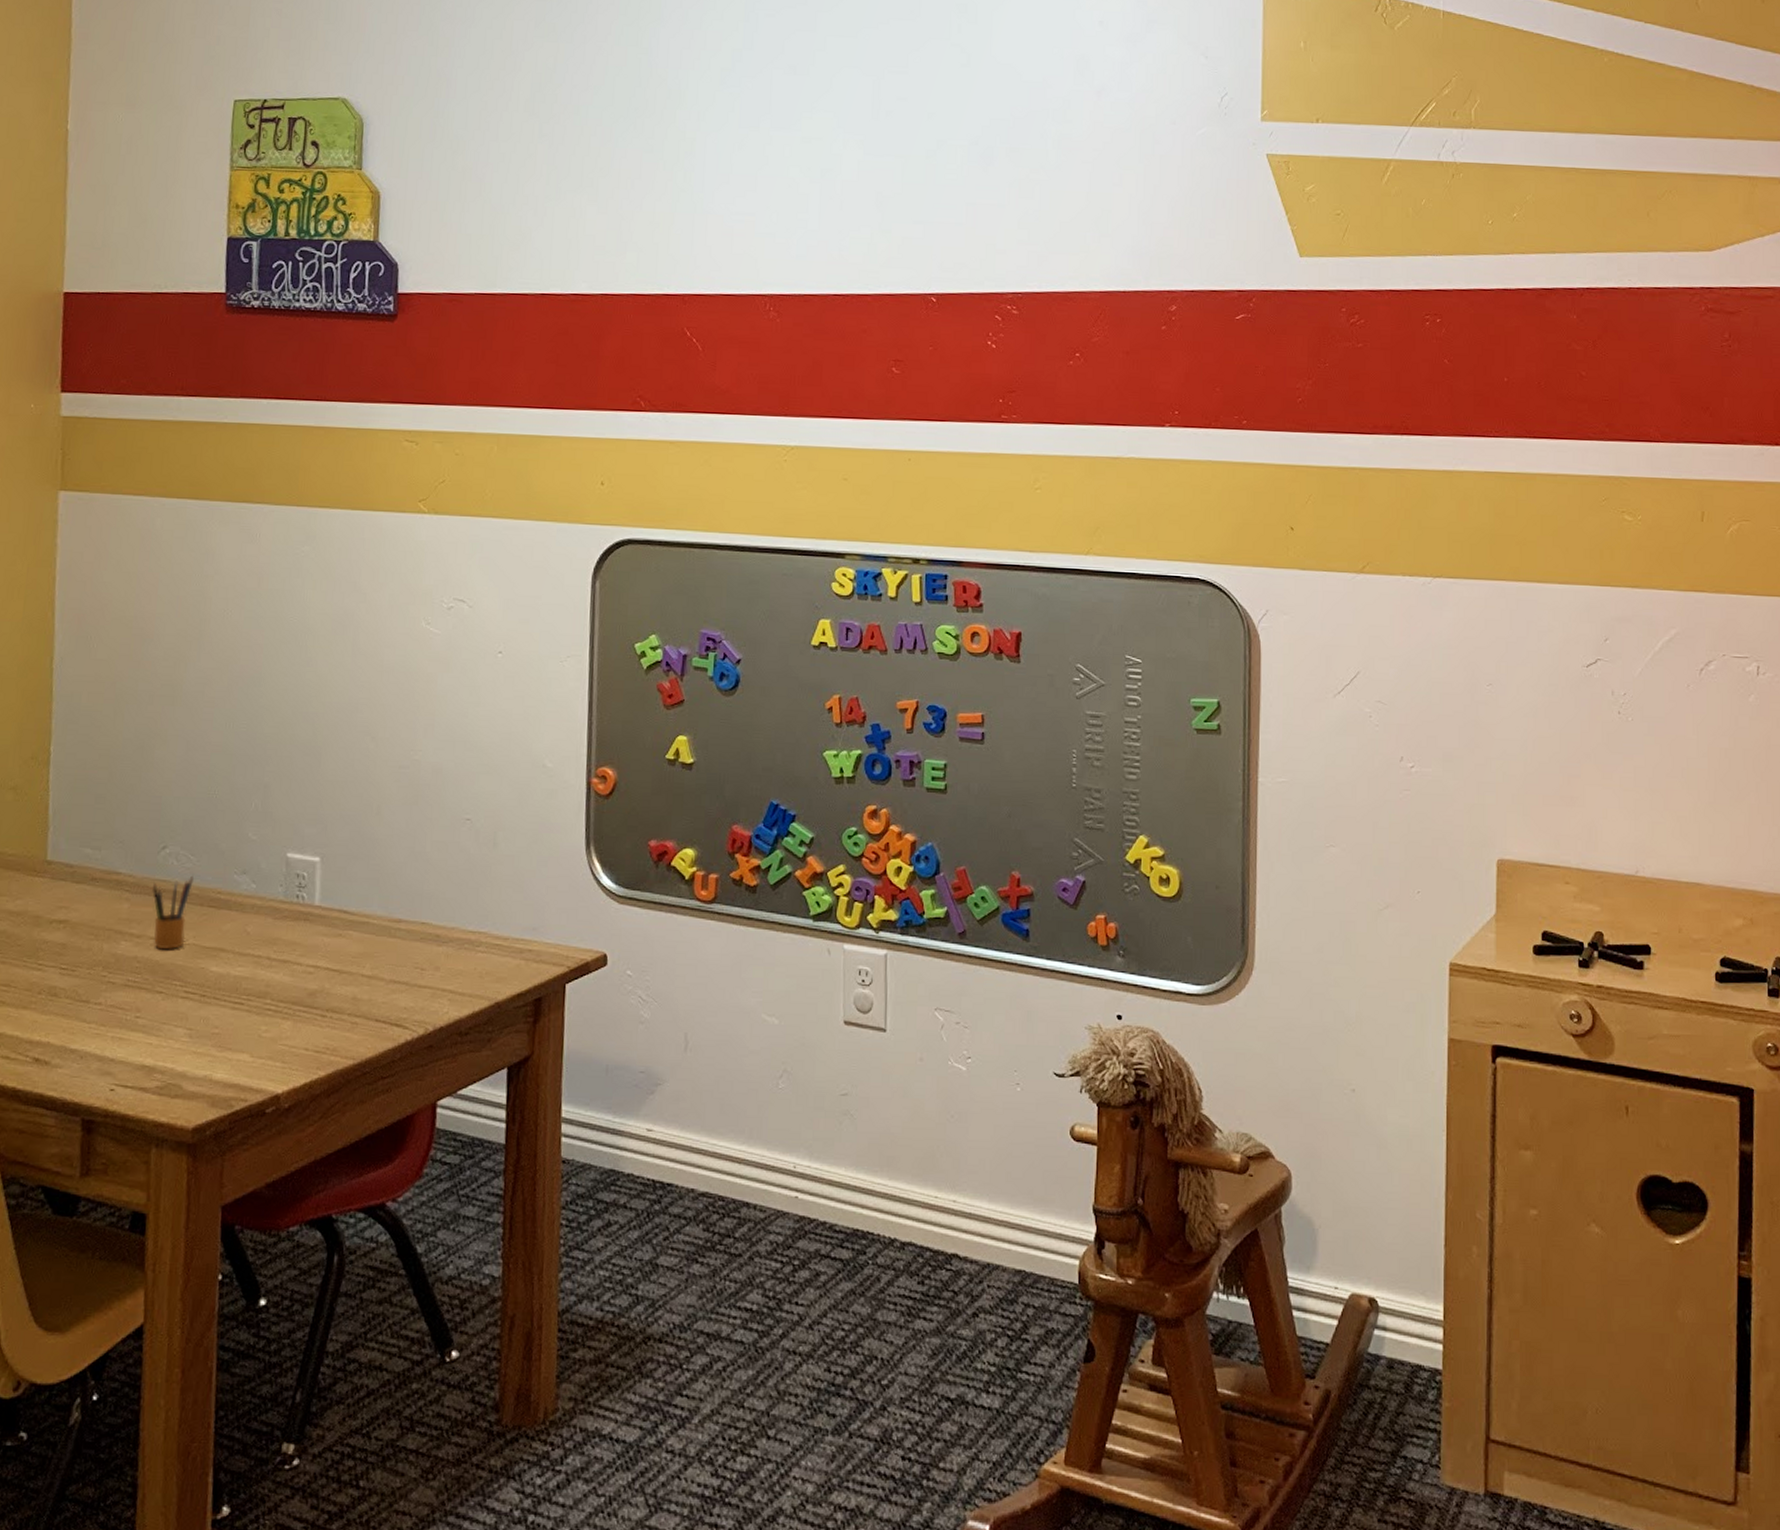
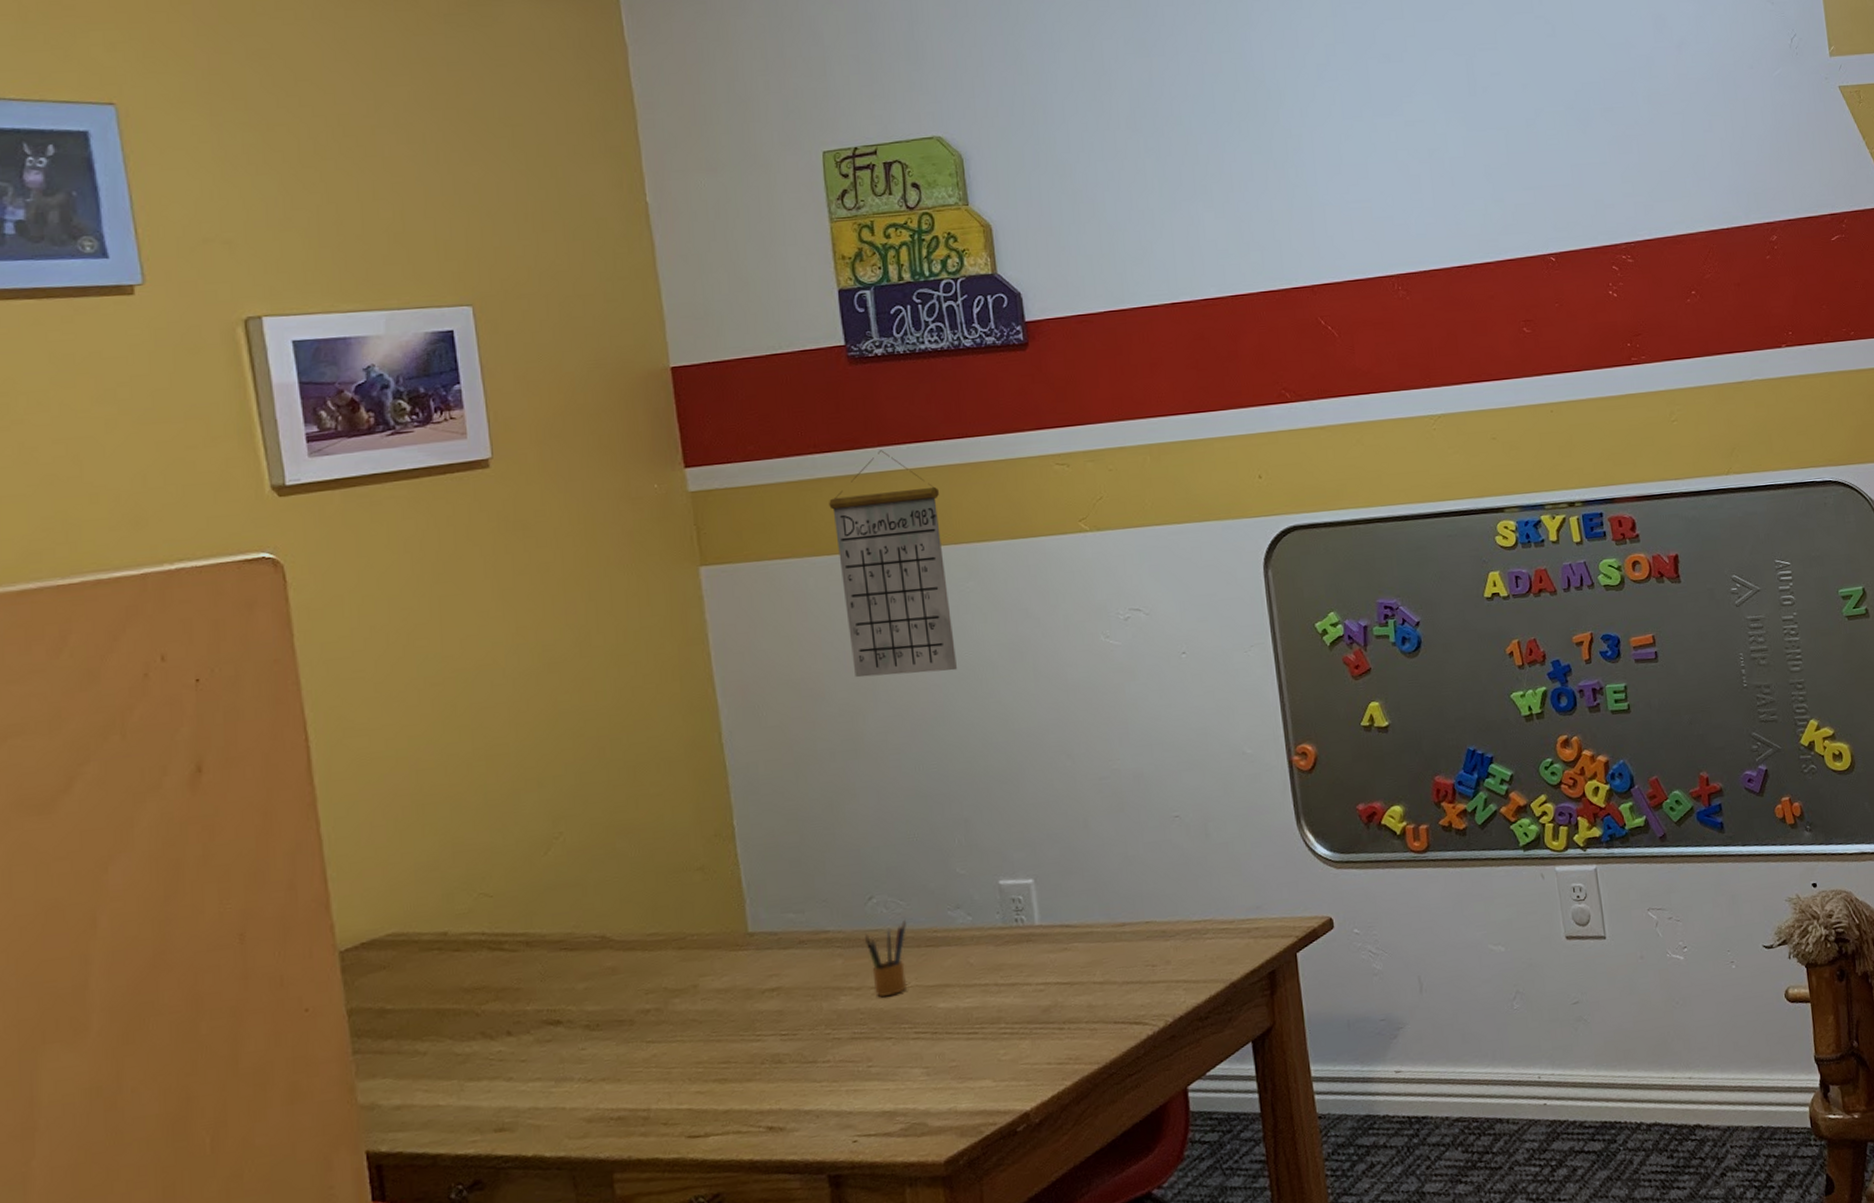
calendar: none [184,401,290,633] -> present [829,450,957,678]

